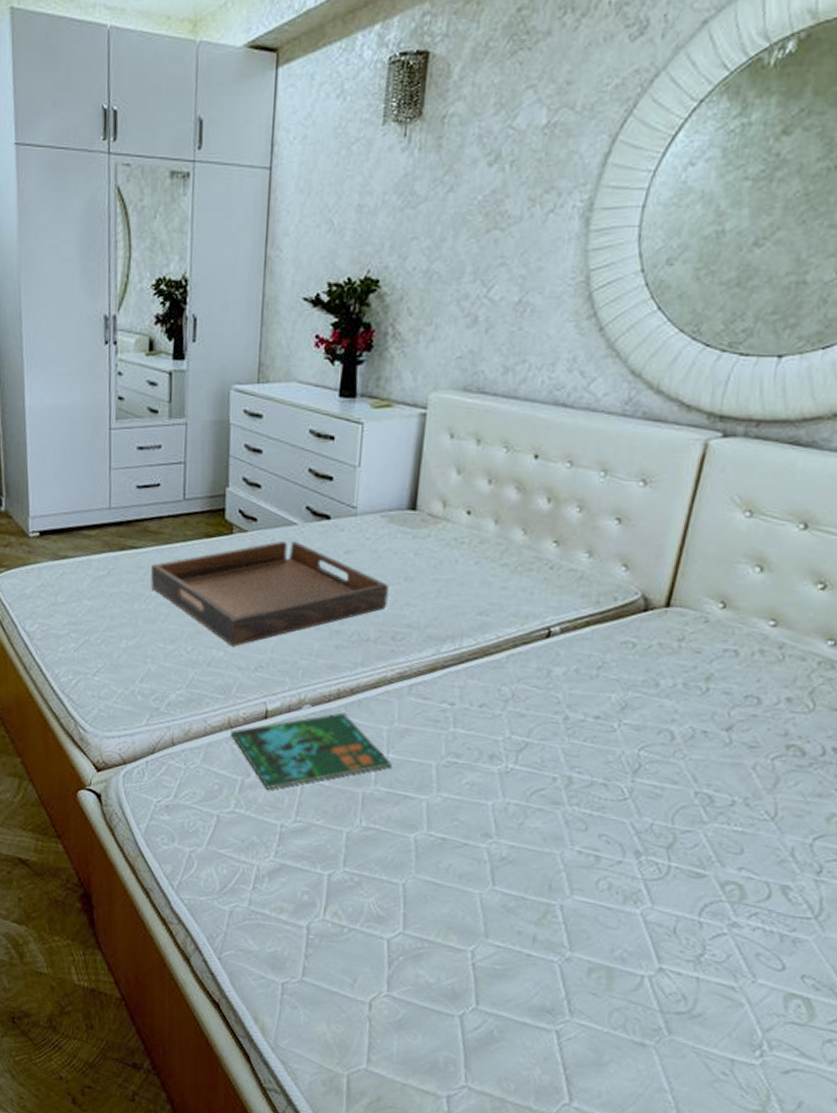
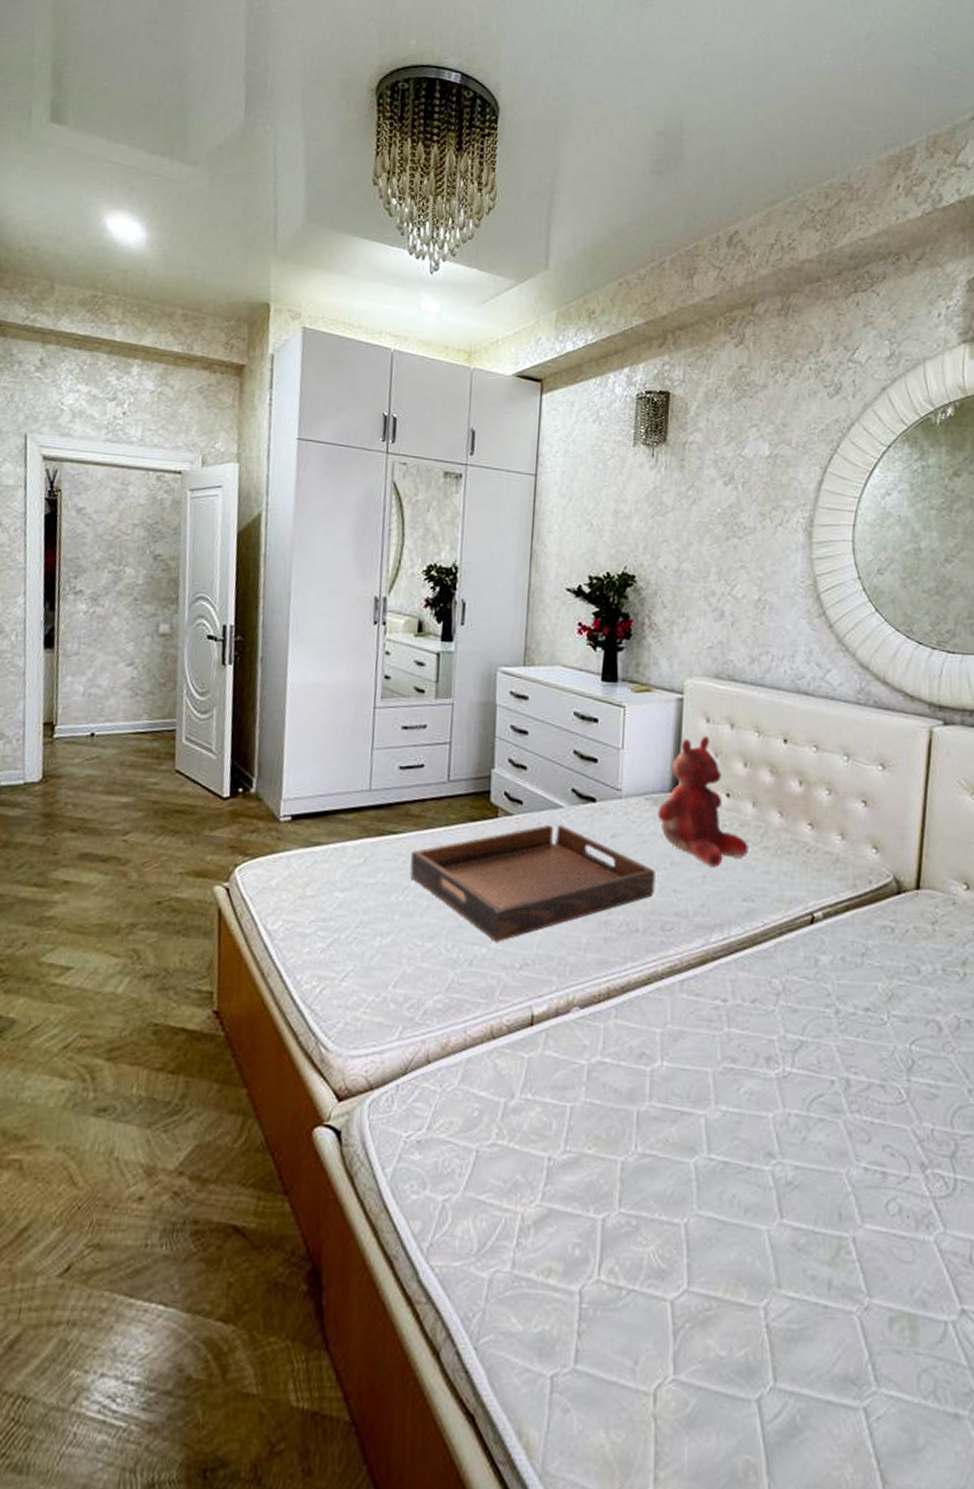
book: present [230,712,392,789] -> none [493,1015,667,1113]
teddy bear: none [393,453,488,582] -> present [657,736,749,867]

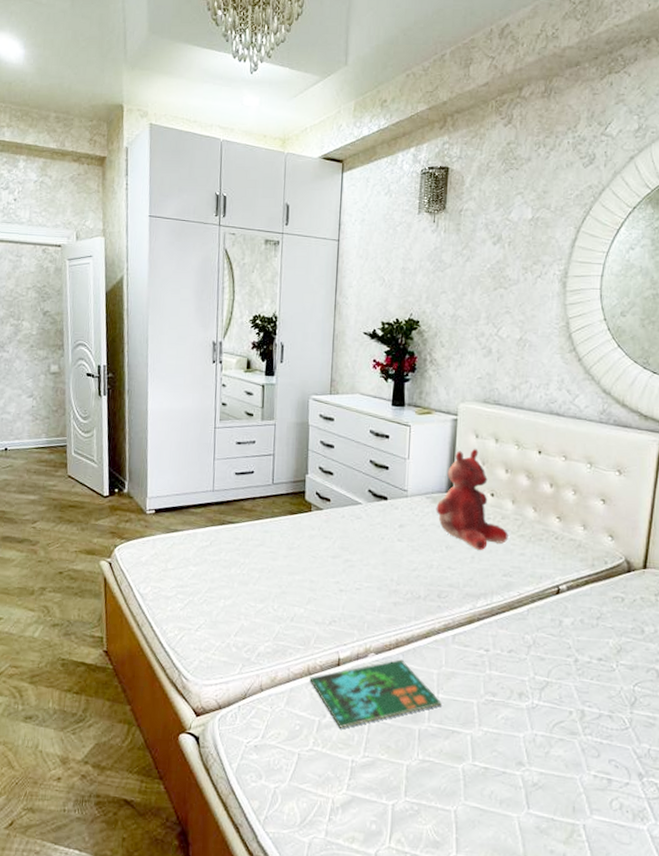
serving tray: present [410,824,655,942] -> none [245,517,434,604]
book: none [493,1015,667,1113] -> present [309,659,442,728]

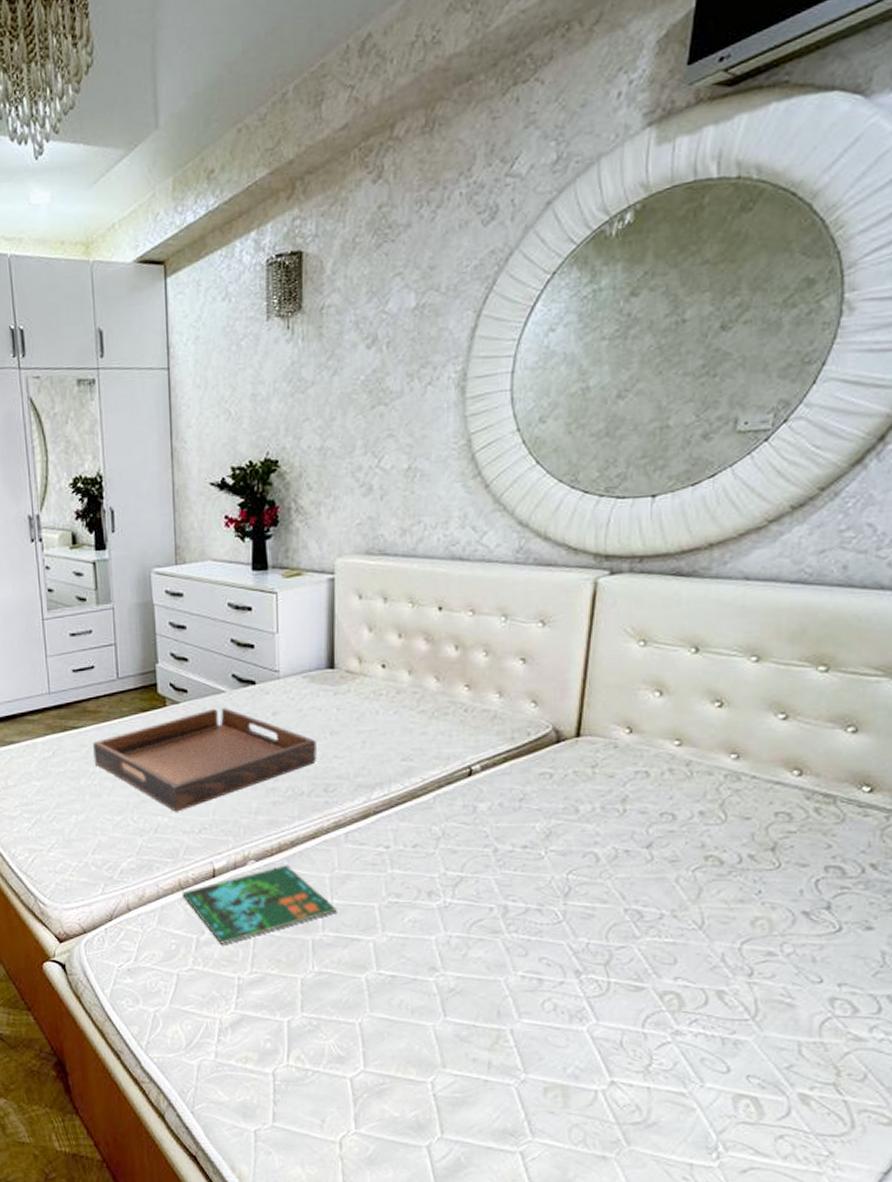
serving tray: none [245,517,434,604] -> present [93,707,317,812]
teddy bear: present [436,449,508,550] -> none [315,613,406,733]

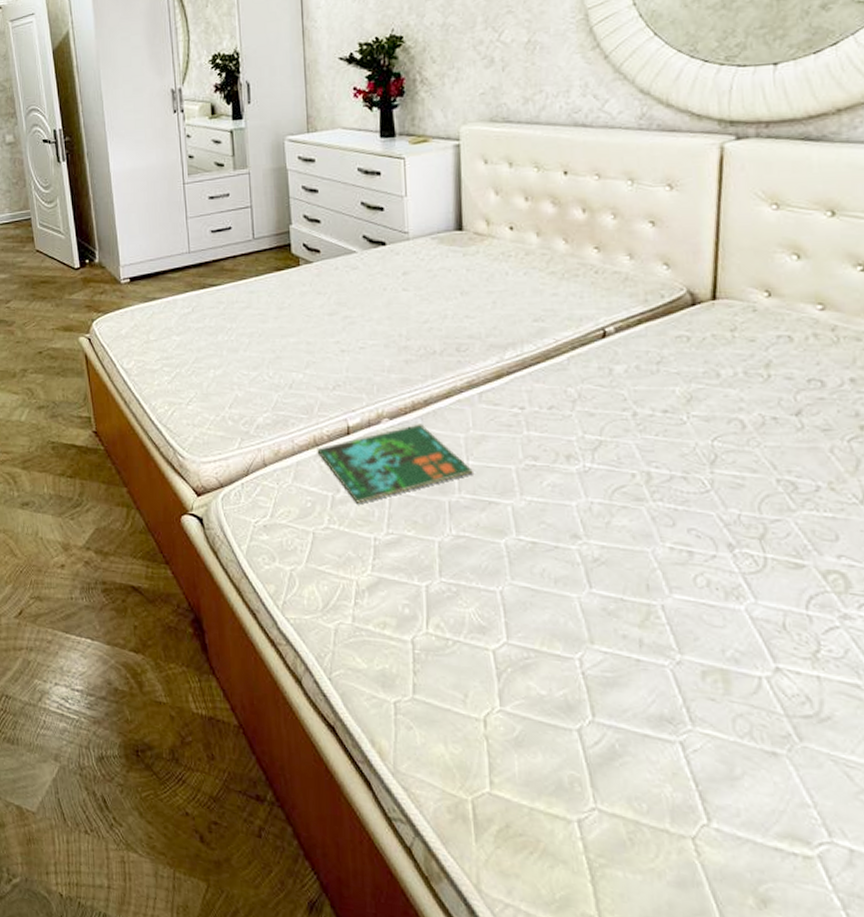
serving tray: present [93,707,317,812] -> none [230,267,448,368]

